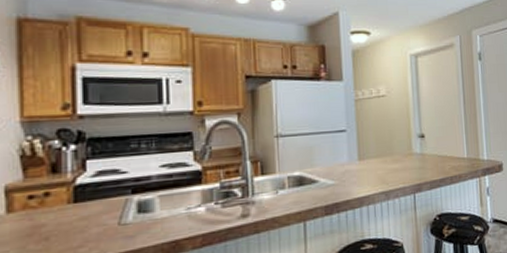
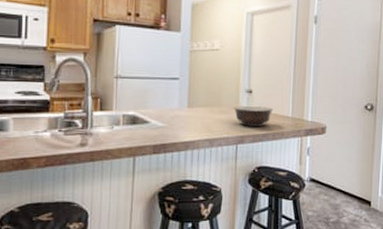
bowl: none [406,150,447,173] -> present [233,106,273,126]

